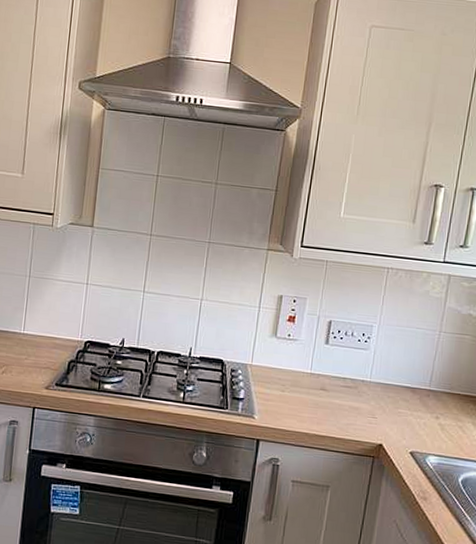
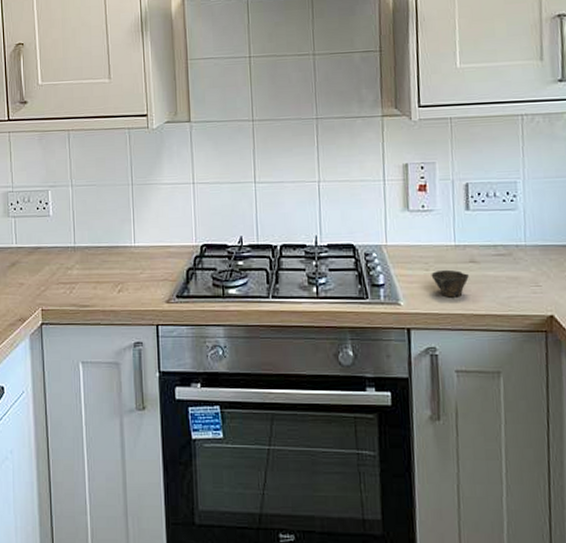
cup: none [285,392,318,418] -> present [431,269,469,298]

